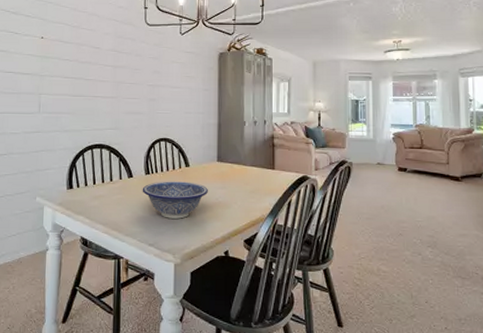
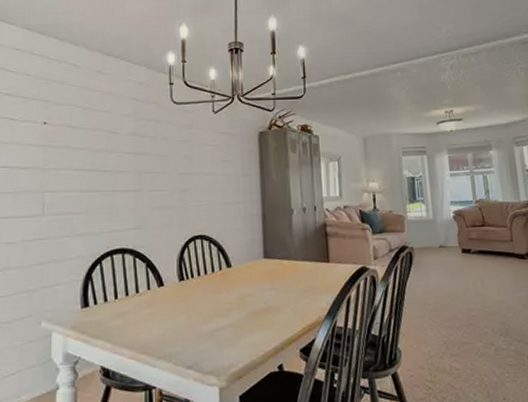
decorative bowl: present [142,181,208,219] -> none [176,285,255,332]

